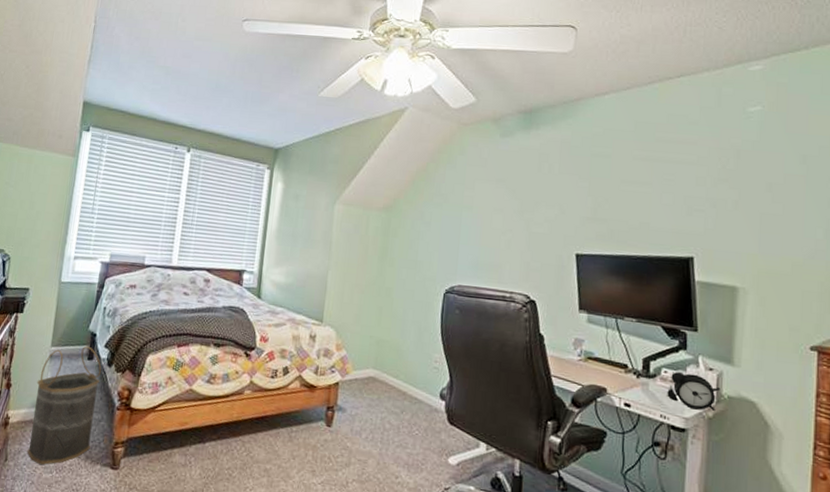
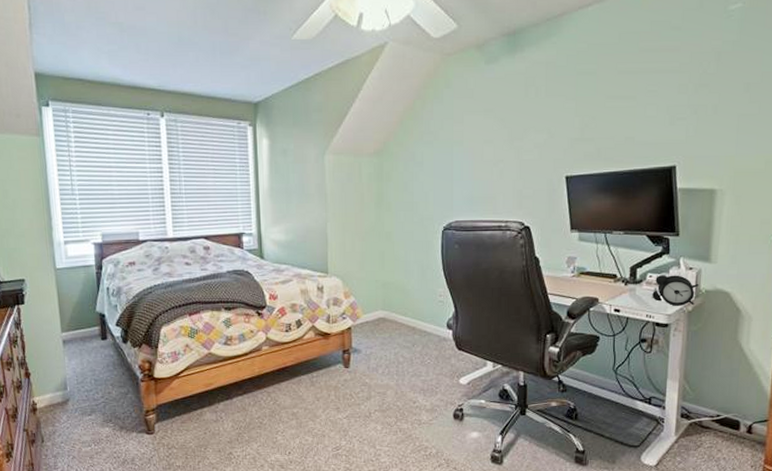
basket: present [27,346,102,465] -> none [55,327,123,440]

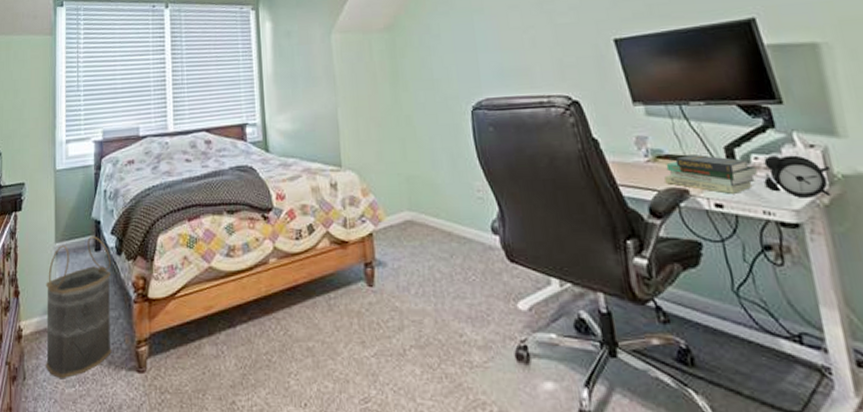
basket: none [55,327,123,440] -> present [45,236,112,378]
books: none [583,271,649,302] -> present [664,153,758,194]

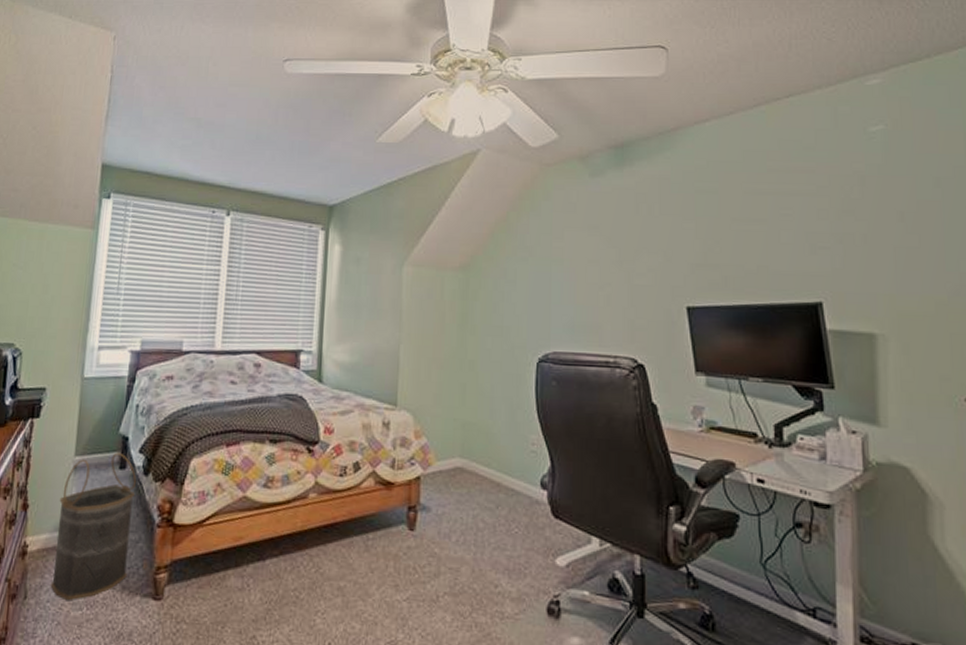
books: present [664,153,758,194] -> none [714,428,801,471]
alarm clock: present [763,155,831,198] -> none [804,438,867,481]

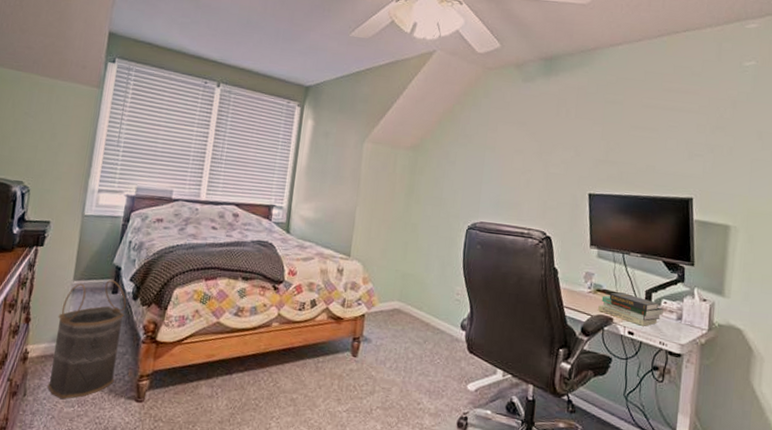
books: none [714,428,801,471] -> present [598,292,664,326]

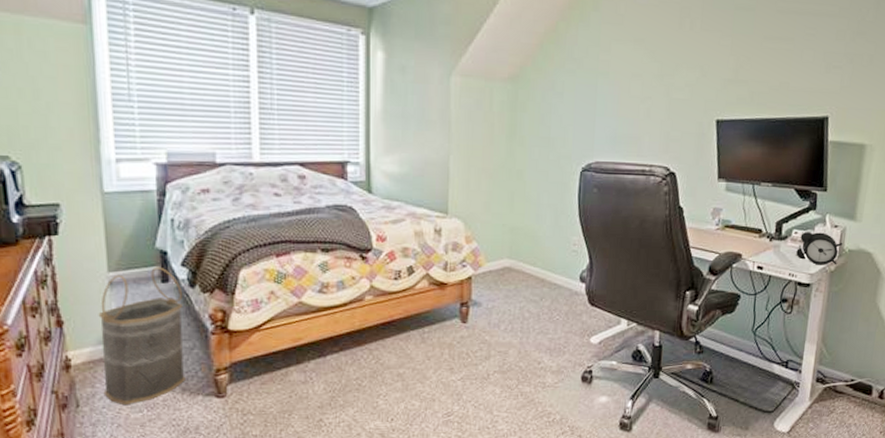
books: present [598,292,664,326] -> none [726,225,794,259]
alarm clock: none [665,302,712,337] -> present [795,232,843,265]

